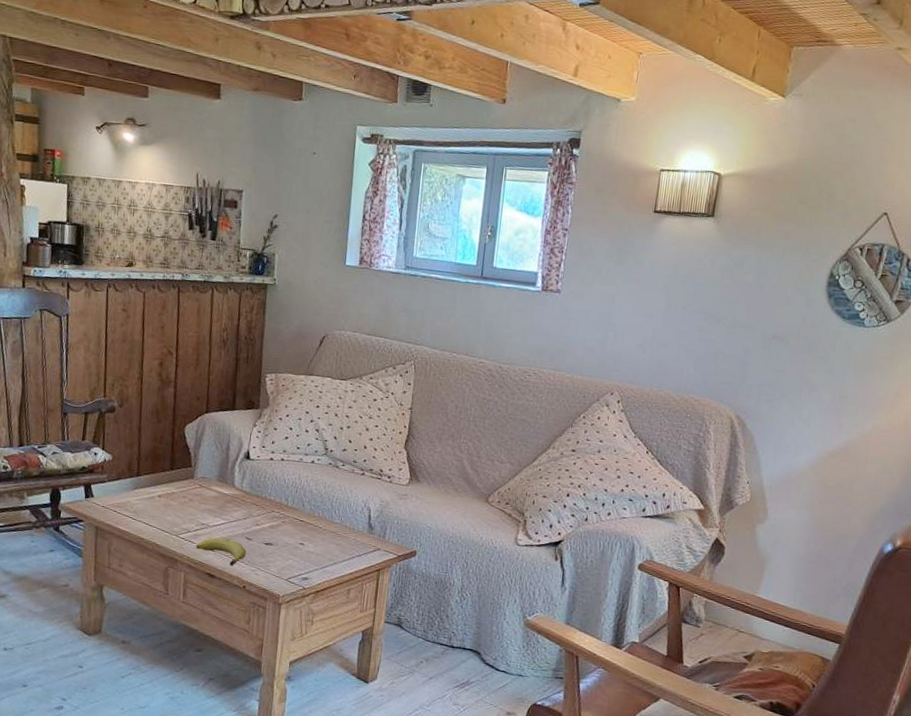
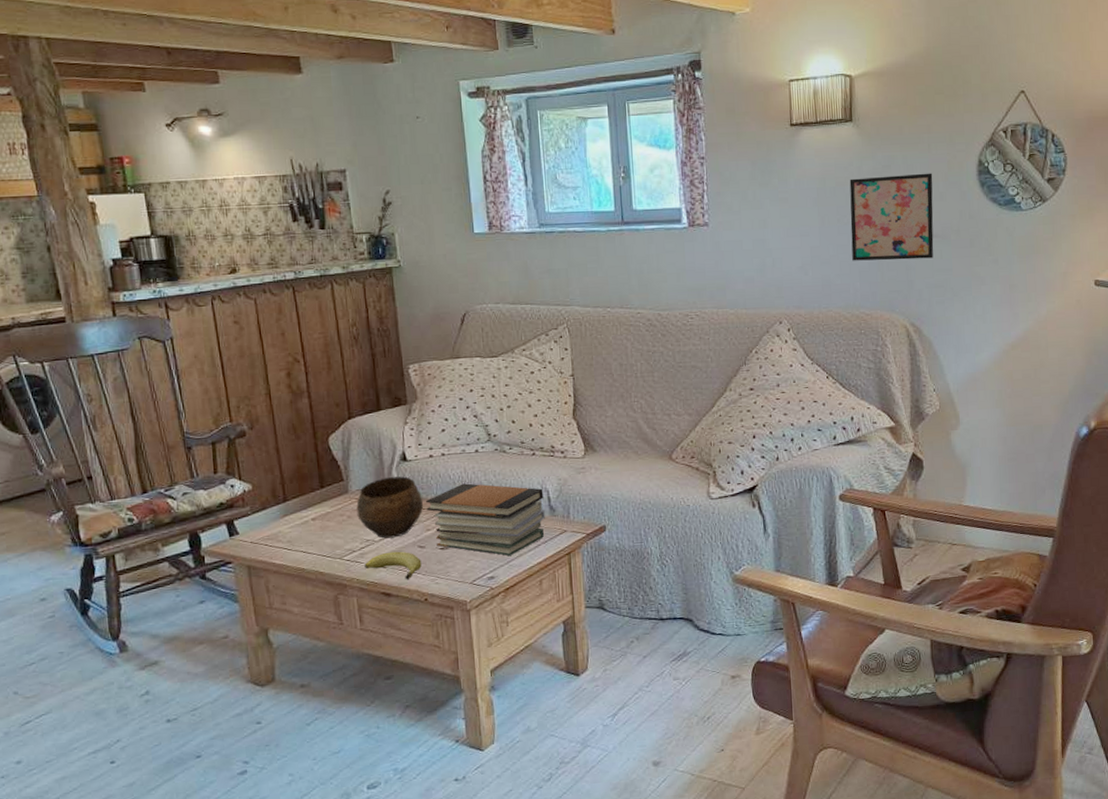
bowl: none [198,470,258,526] -> present [356,476,424,539]
book stack: none [259,489,366,562] -> present [426,483,545,556]
wall art: none [691,270,783,358] -> present [849,173,934,261]

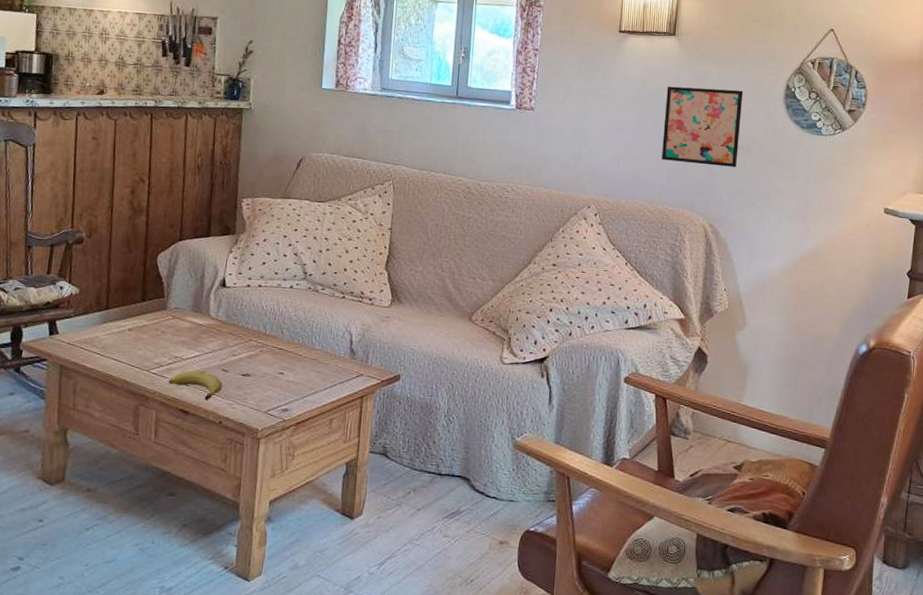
bowl: present [356,476,424,539] -> none [171,300,234,358]
book stack: present [426,483,545,556] -> none [236,316,347,391]

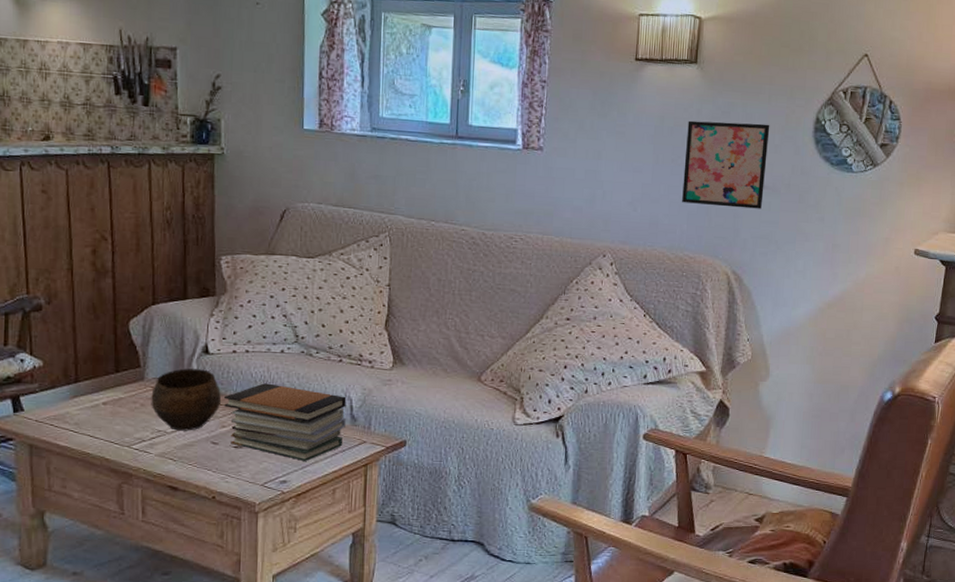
fruit: present [169,371,223,401] -> none [153,445,213,476]
bowl: none [171,300,234,358] -> present [151,368,222,431]
book stack: none [236,316,347,391] -> present [224,383,347,461]

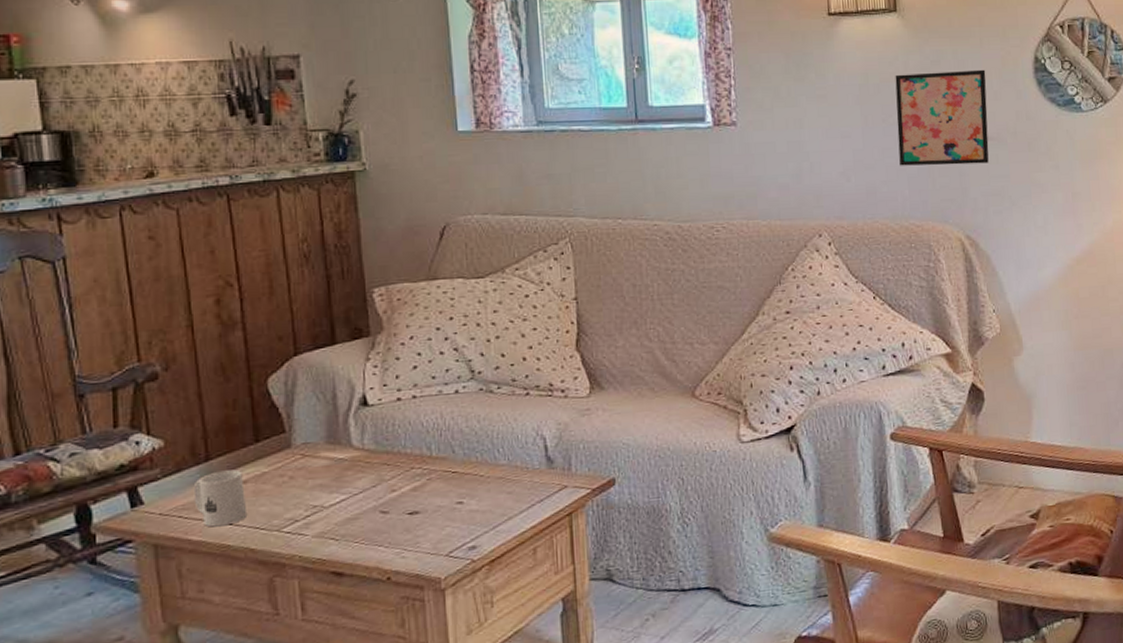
mug: none [63,392,105,437] -> present [193,469,248,527]
bowl: present [151,368,222,431] -> none [301,425,389,504]
book stack: present [224,383,347,461] -> none [391,431,541,520]

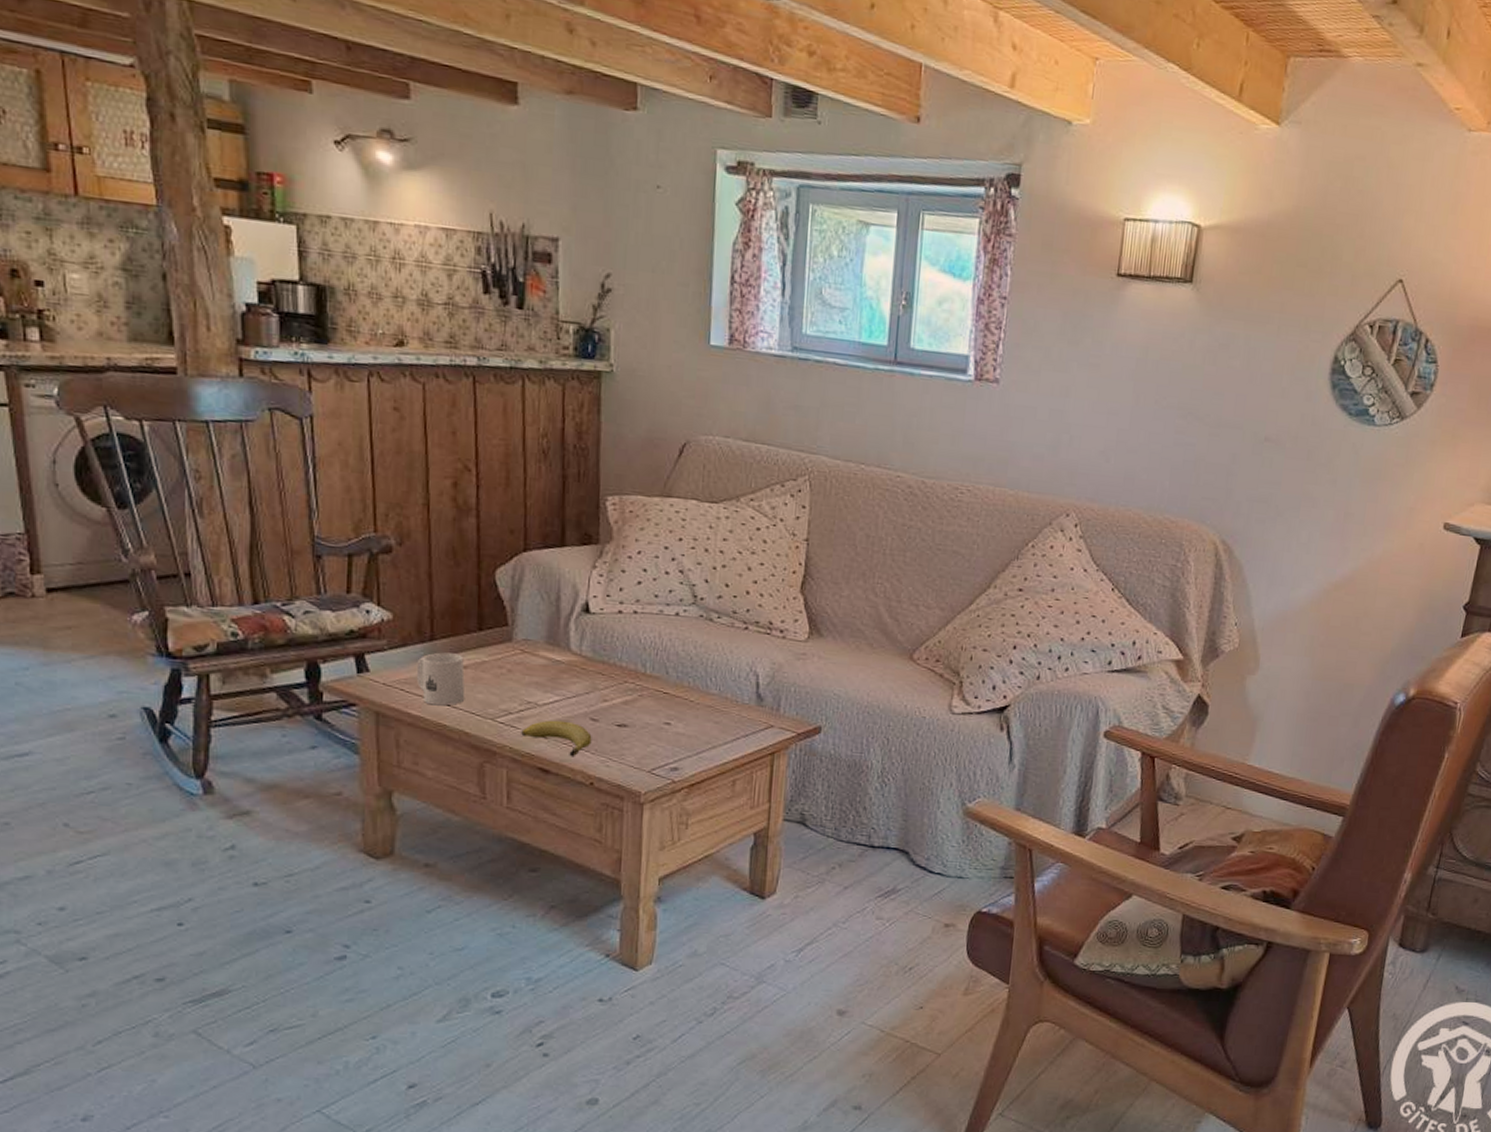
fruit: none [310,518,384,555] -> present [521,720,592,757]
wall art: present [895,69,989,166] -> none [1165,353,1278,466]

